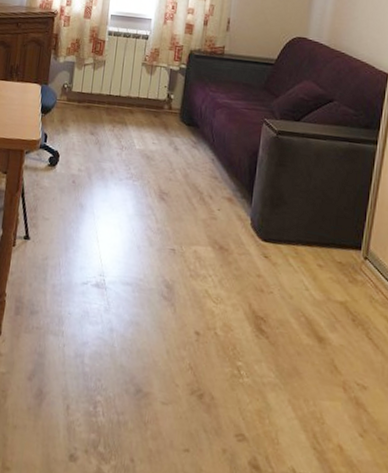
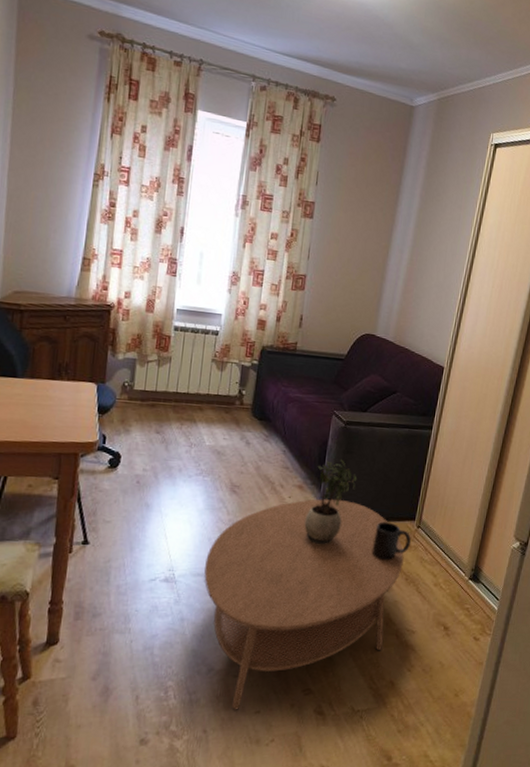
coffee table: none [133,214,350,444] -> present [204,499,404,710]
potted plant: none [234,172,292,267] -> present [304,460,358,545]
mug: none [310,247,357,295] -> present [371,521,411,561]

